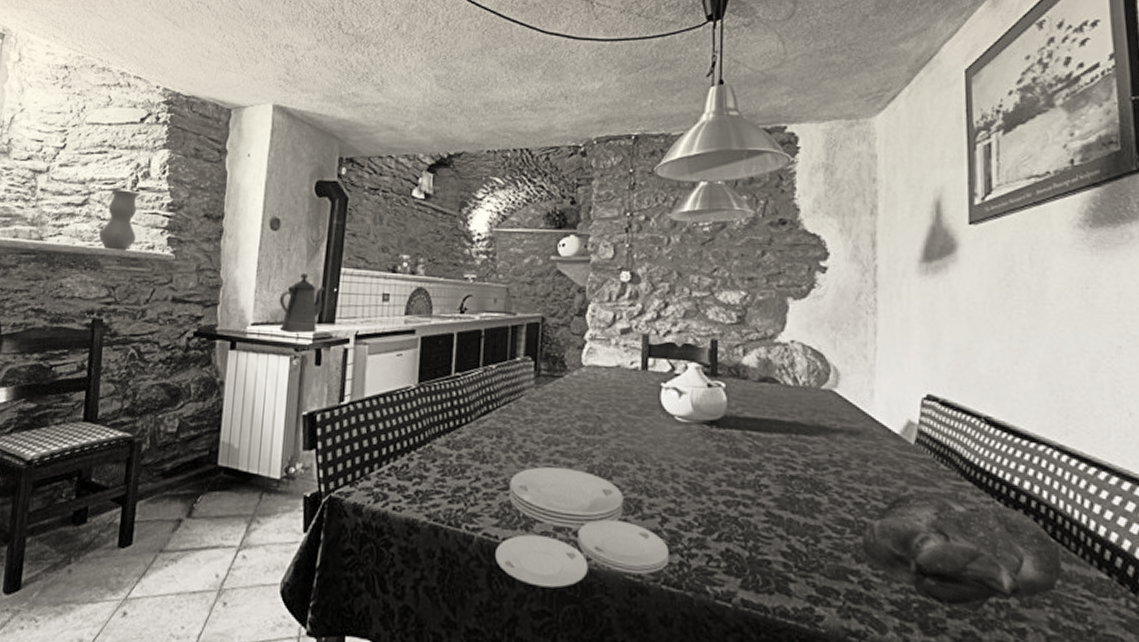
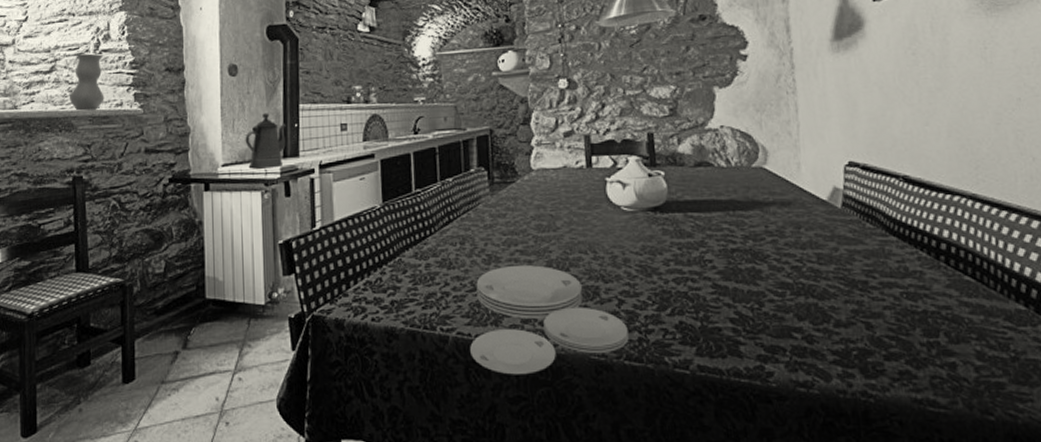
bread loaf: present [862,491,1062,611] -> none [801,250,984,352]

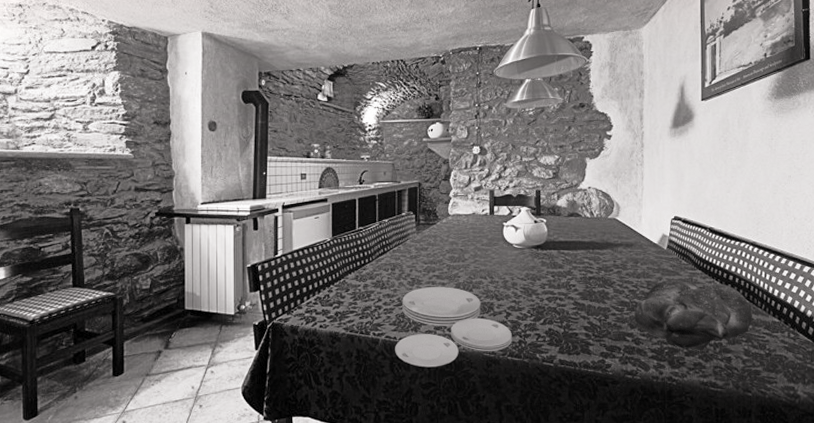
vase: present [69,53,104,112] -> none [67,104,99,155]
coffee pot: present [245,113,286,169] -> none [221,162,256,207]
bread loaf: none [801,250,984,352] -> present [634,279,752,350]

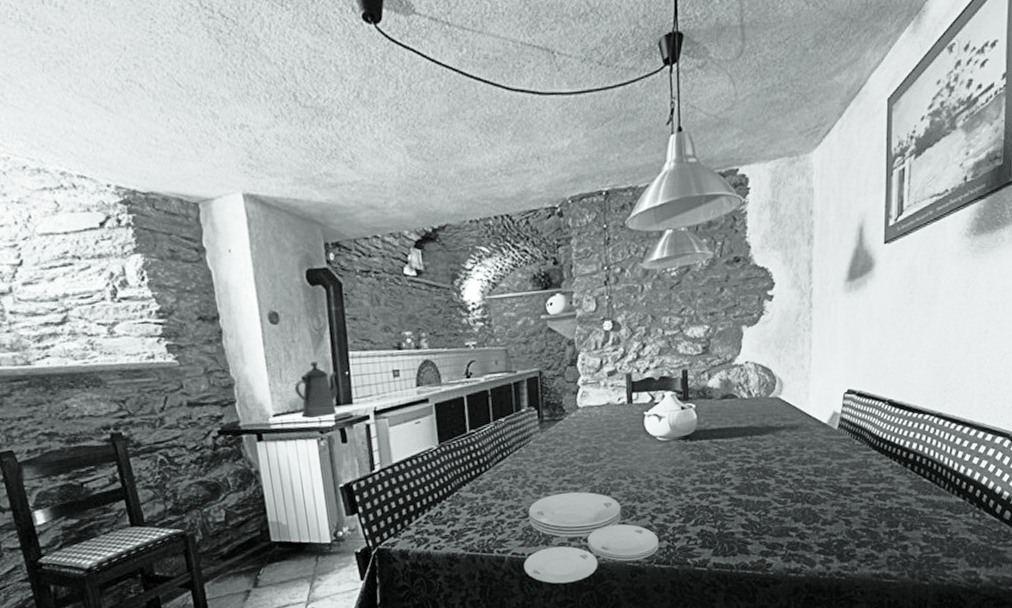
coffee pot: none [221,162,256,207] -> present [294,361,338,418]
bread loaf: present [634,279,752,350] -> none [799,463,934,541]

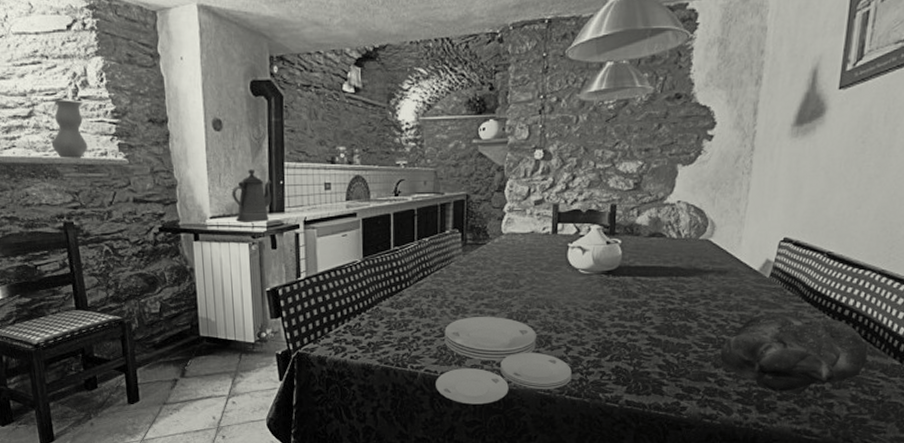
vase: none [88,301,133,366] -> present [51,99,88,159]
bread loaf: none [799,463,934,541] -> present [720,313,868,394]

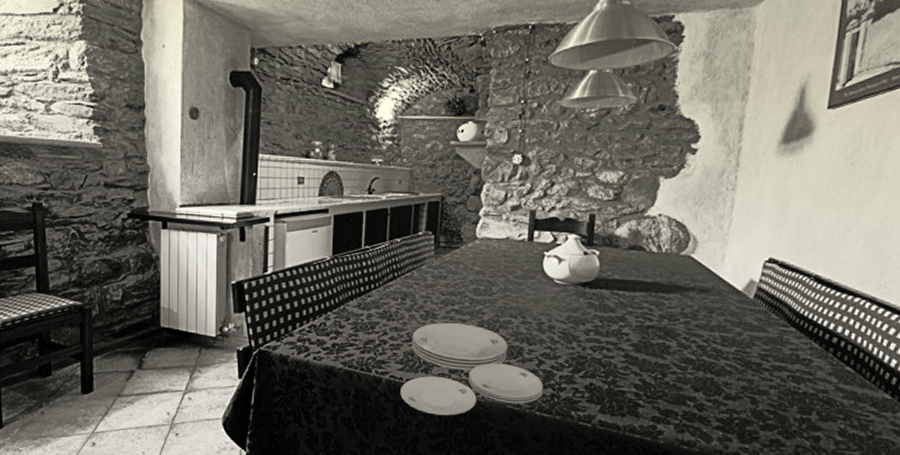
vase: present [51,99,88,159] -> none [27,79,64,141]
coffee pot: present [231,169,272,222] -> none [203,159,245,213]
bread loaf: present [720,313,868,394] -> none [700,336,857,424]

